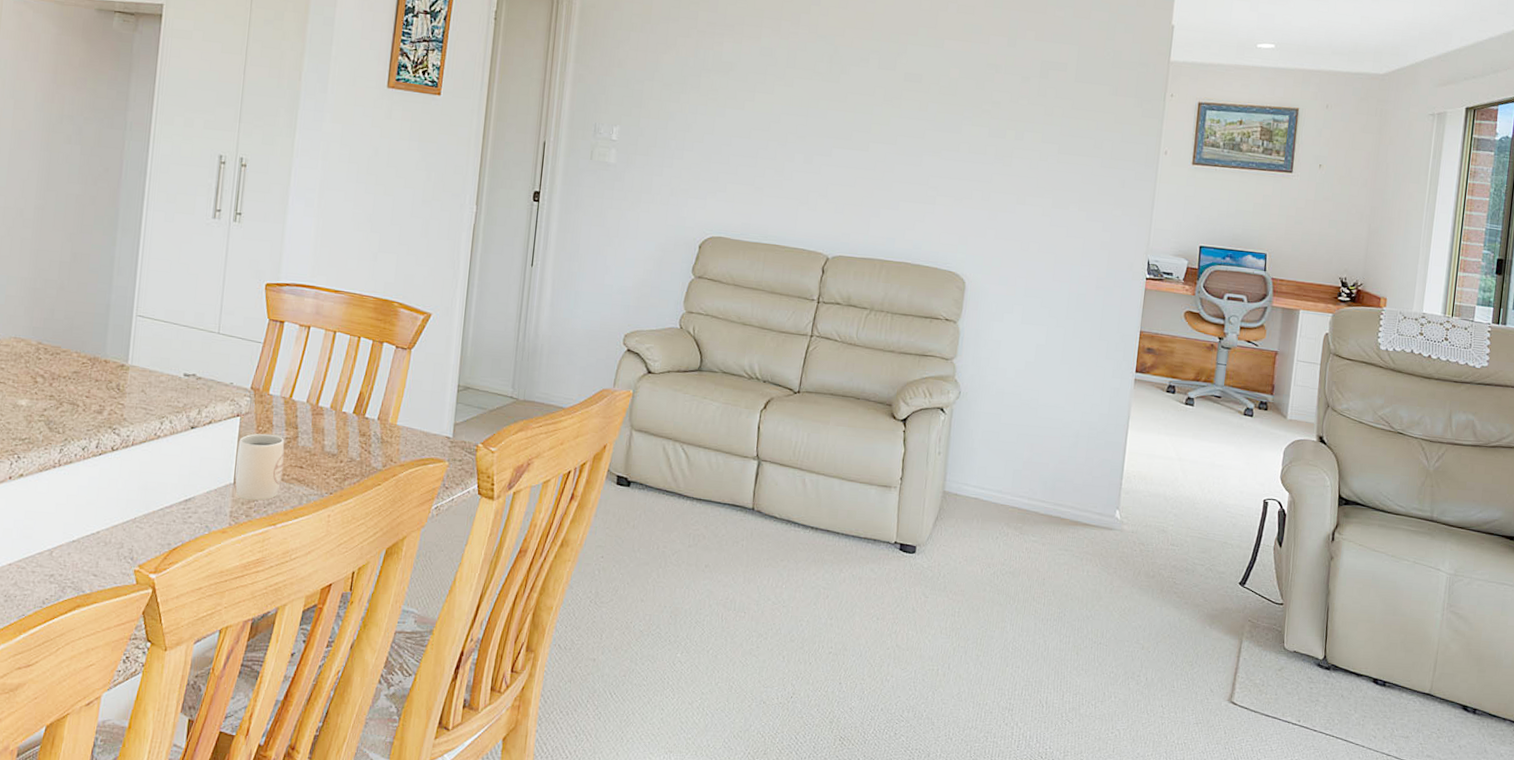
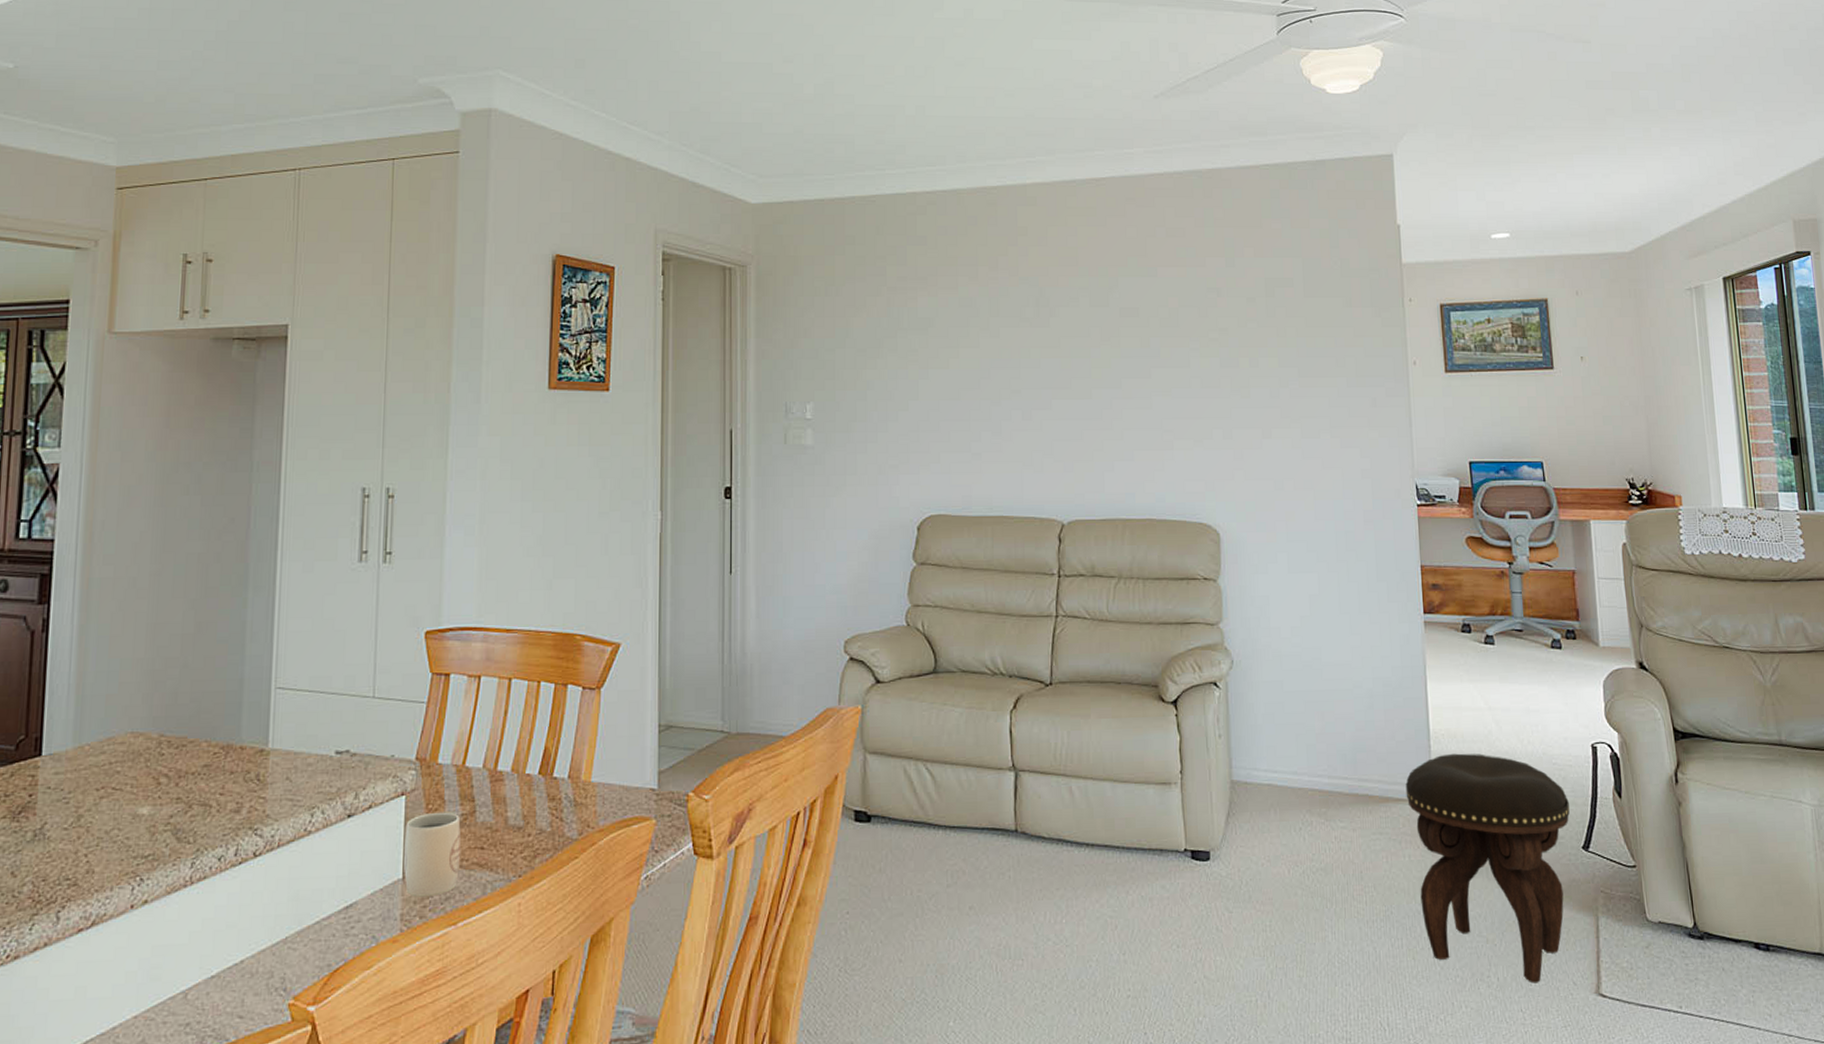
footstool: none [1090,492,1235,687] -> present [1405,753,1570,983]

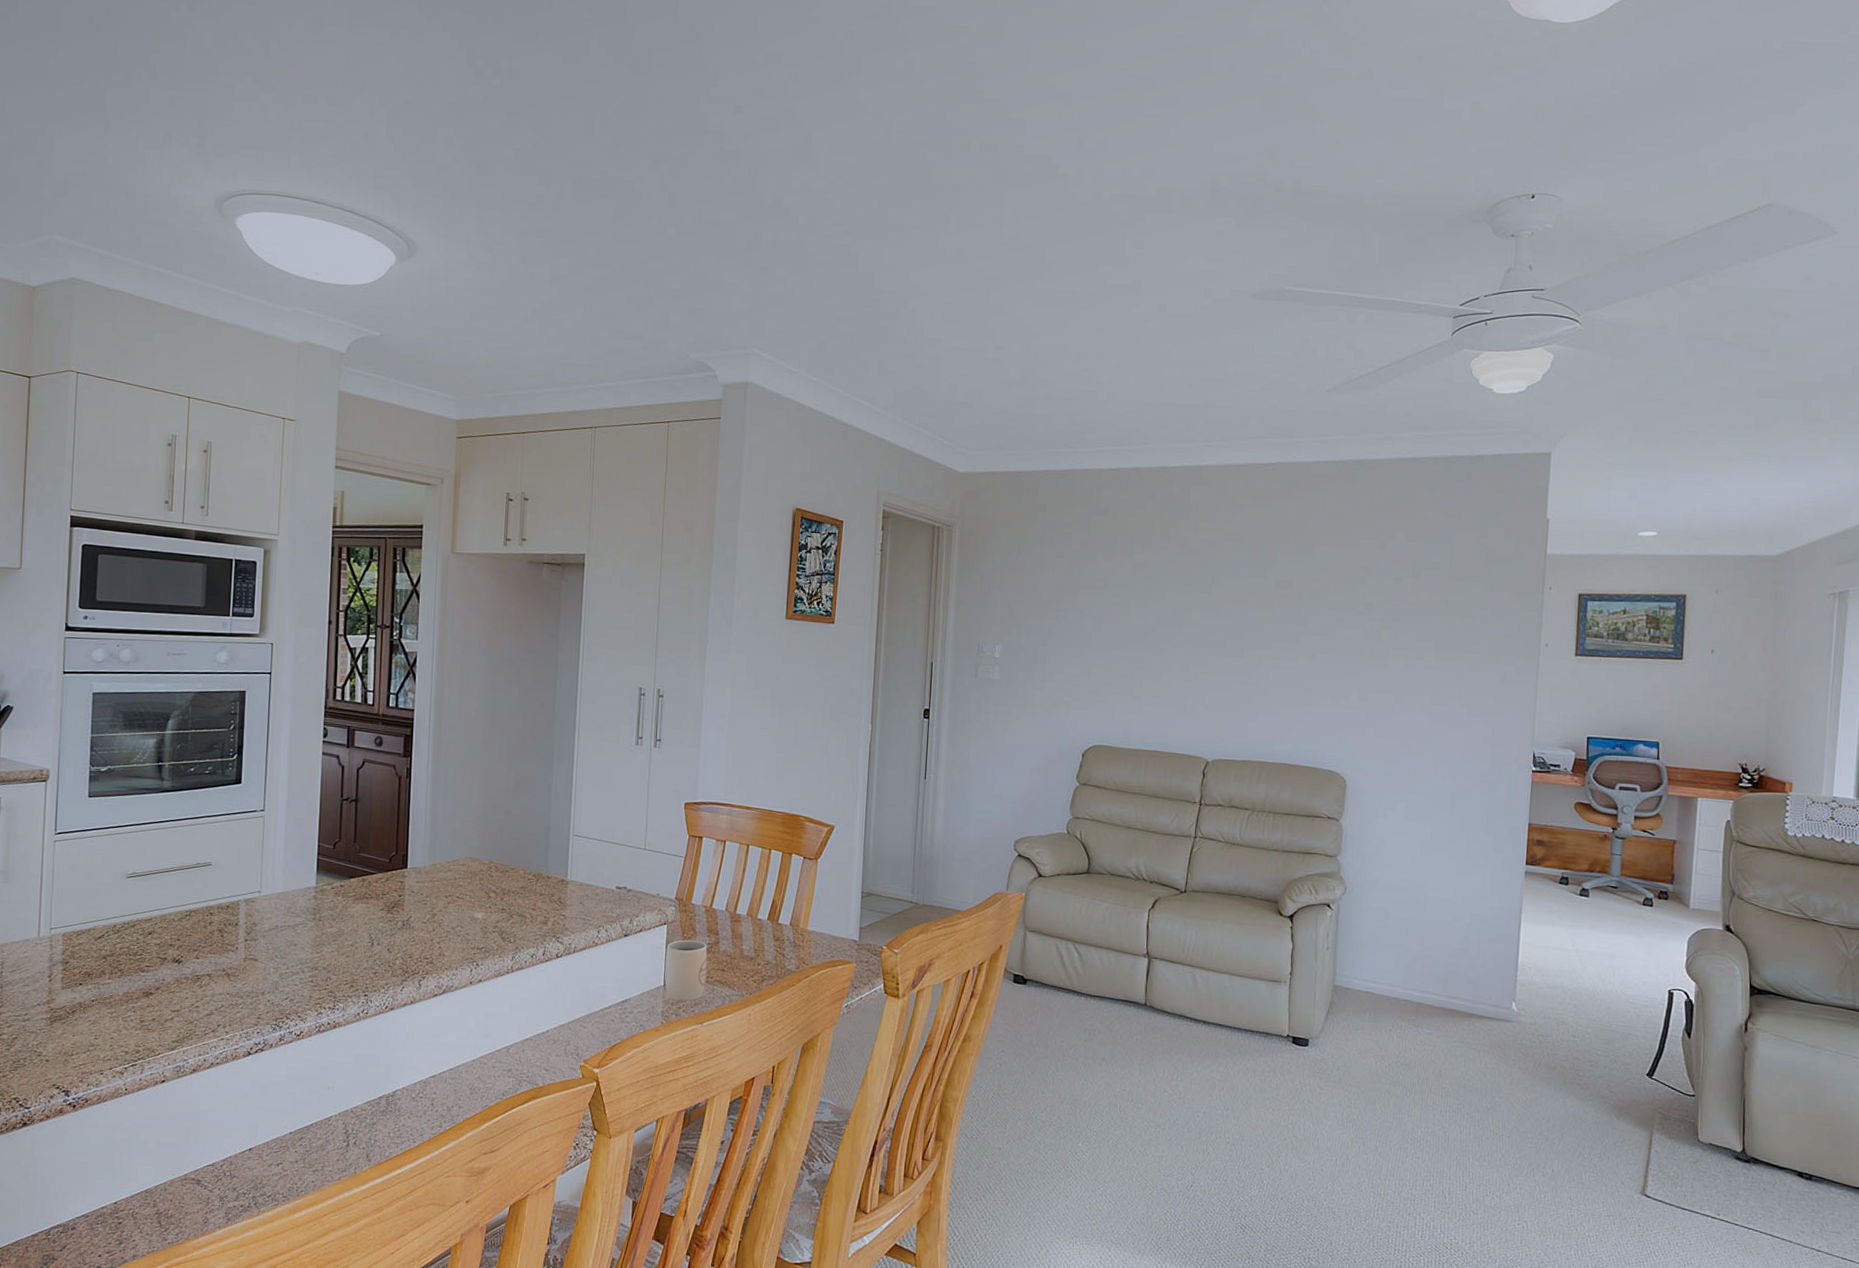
footstool: present [1405,753,1570,983] -> none [1489,984,1640,1179]

